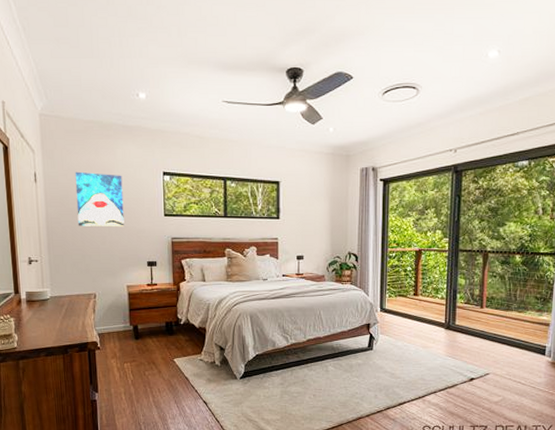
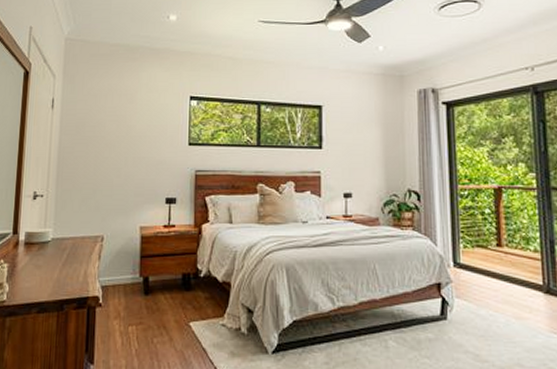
wall art: present [75,171,124,227] -> none [92,97,145,158]

